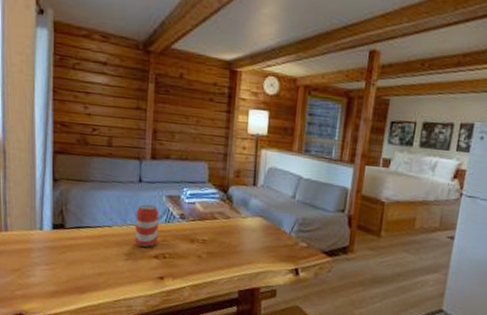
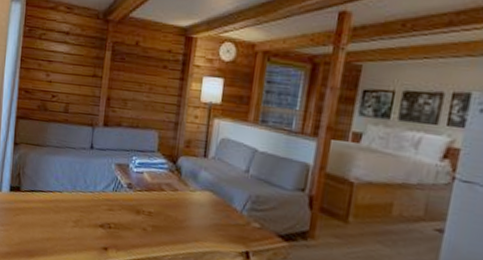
beverage can: present [135,204,159,247] -> none [83,171,107,216]

